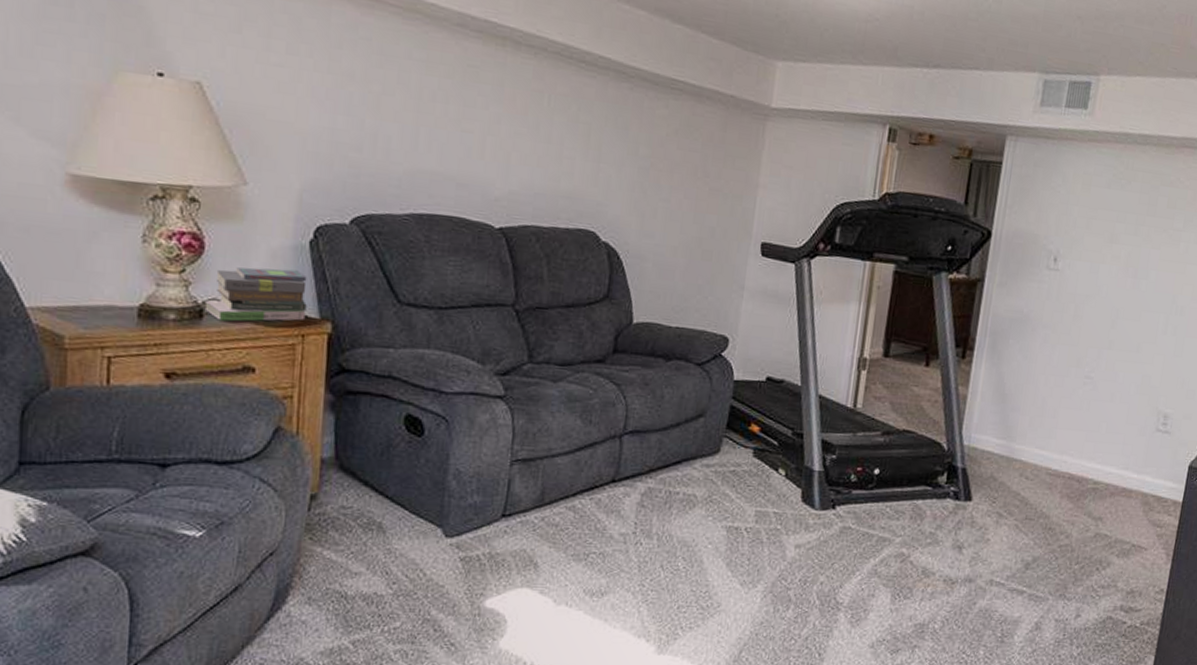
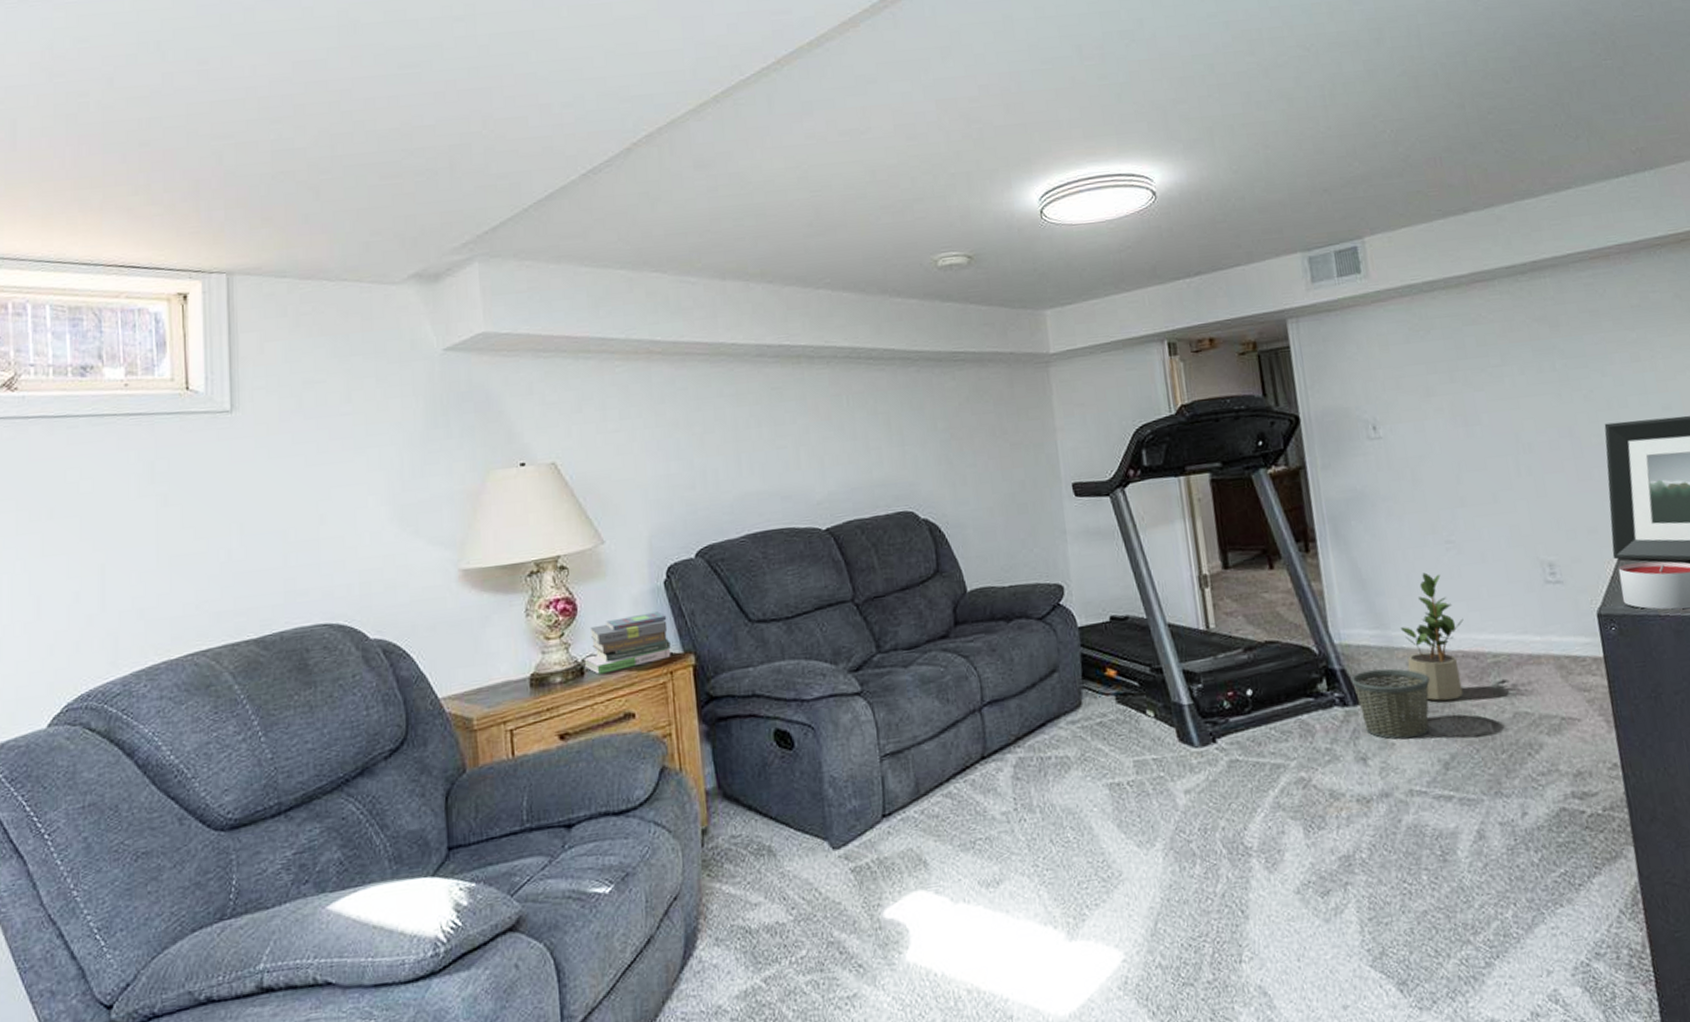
basket: none [968,473,1036,538] -> present [1350,668,1430,740]
potted plant: none [1017,399,1079,512] -> present [1401,572,1464,701]

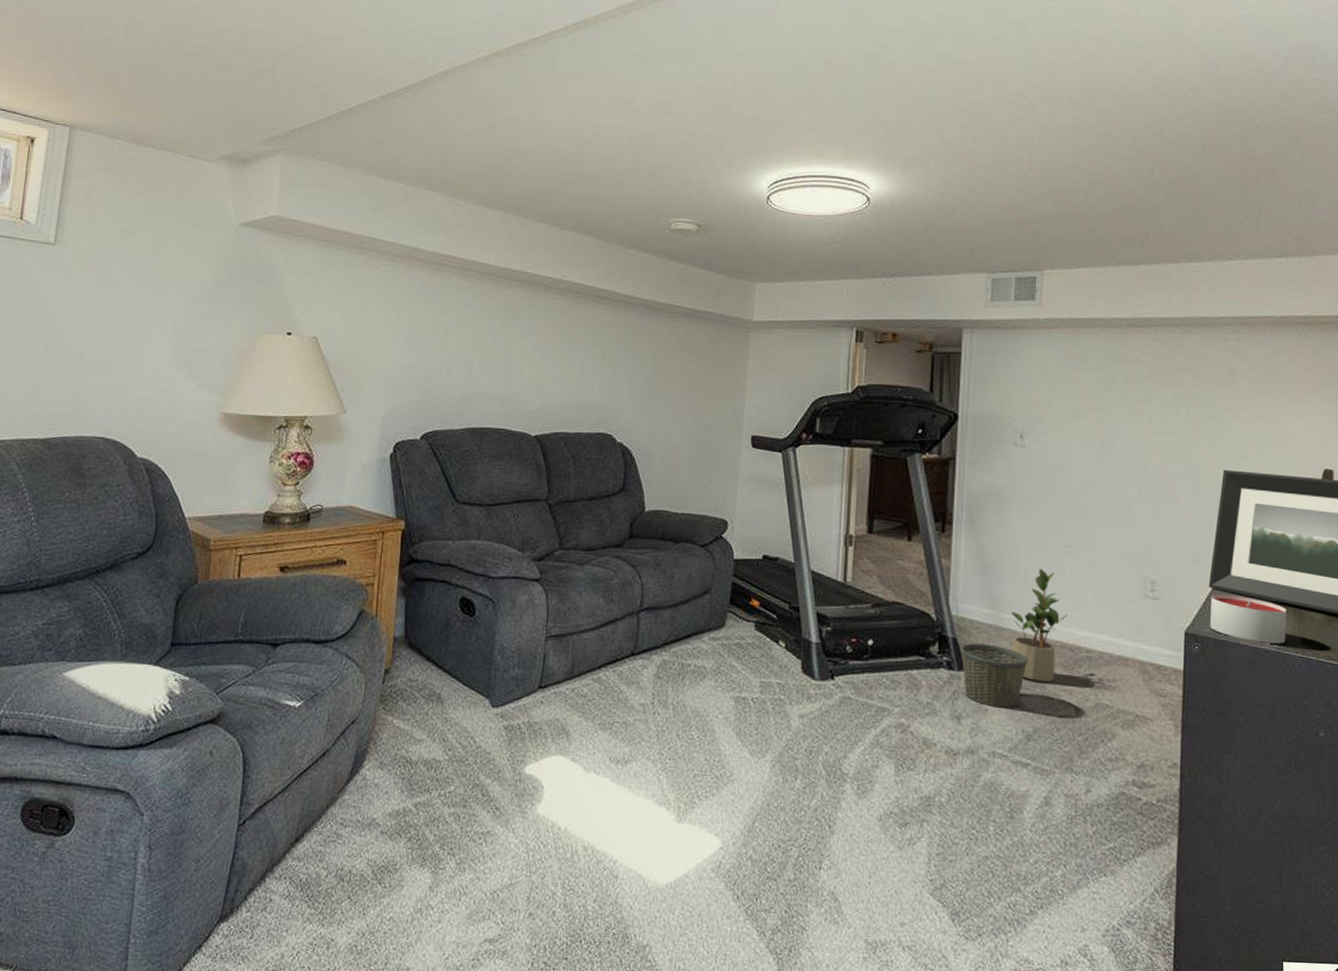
books: present [584,611,671,675] -> none [311,478,388,523]

